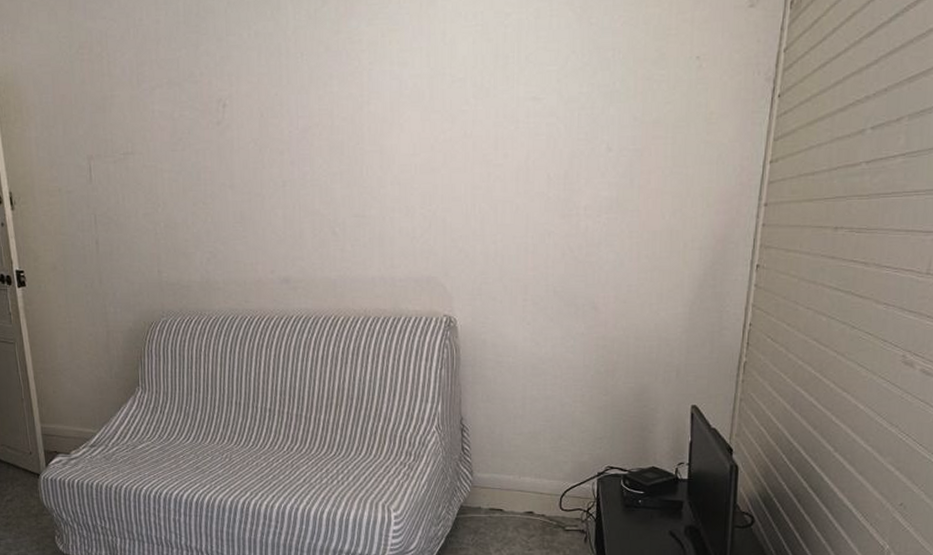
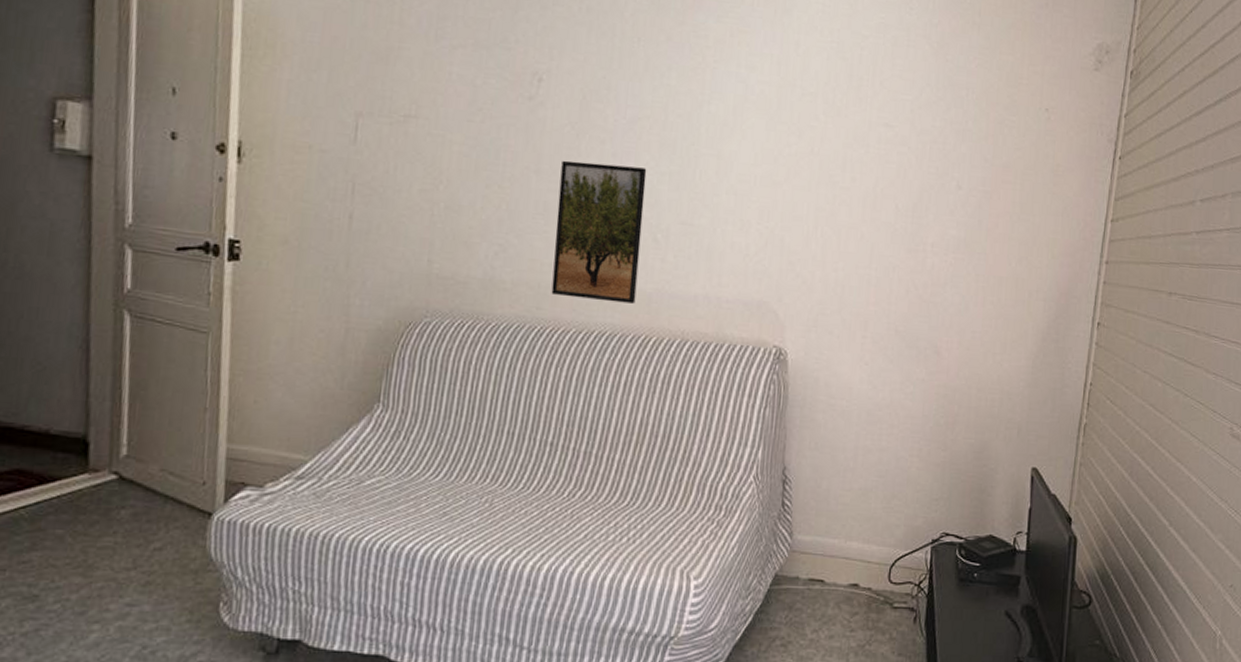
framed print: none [250,171,323,291] -> present [551,160,647,304]

